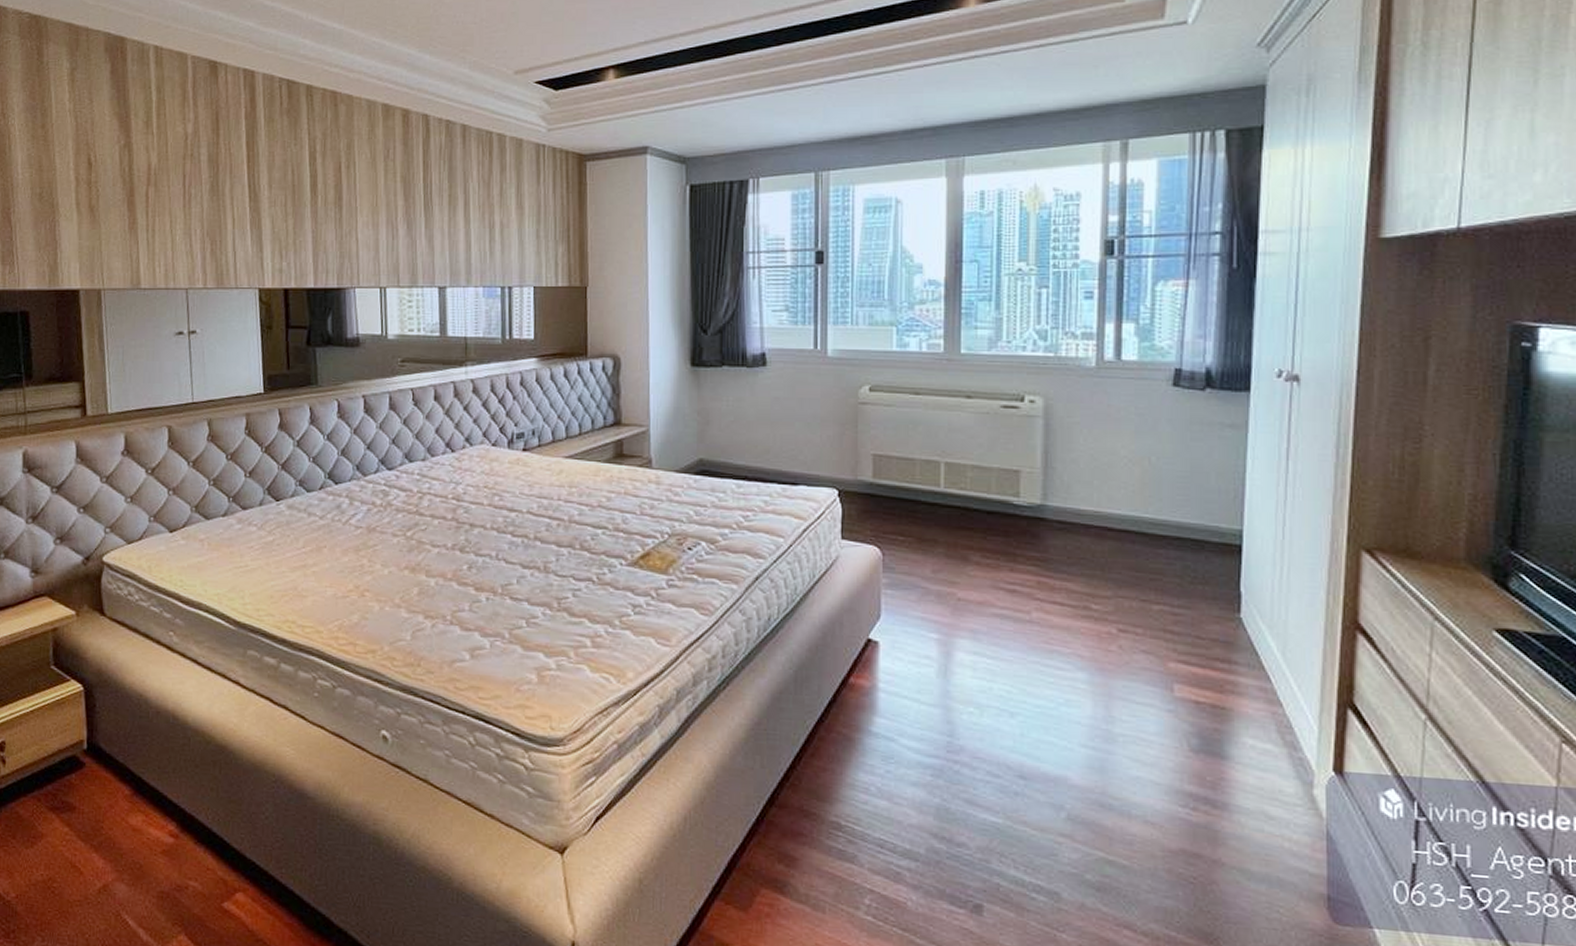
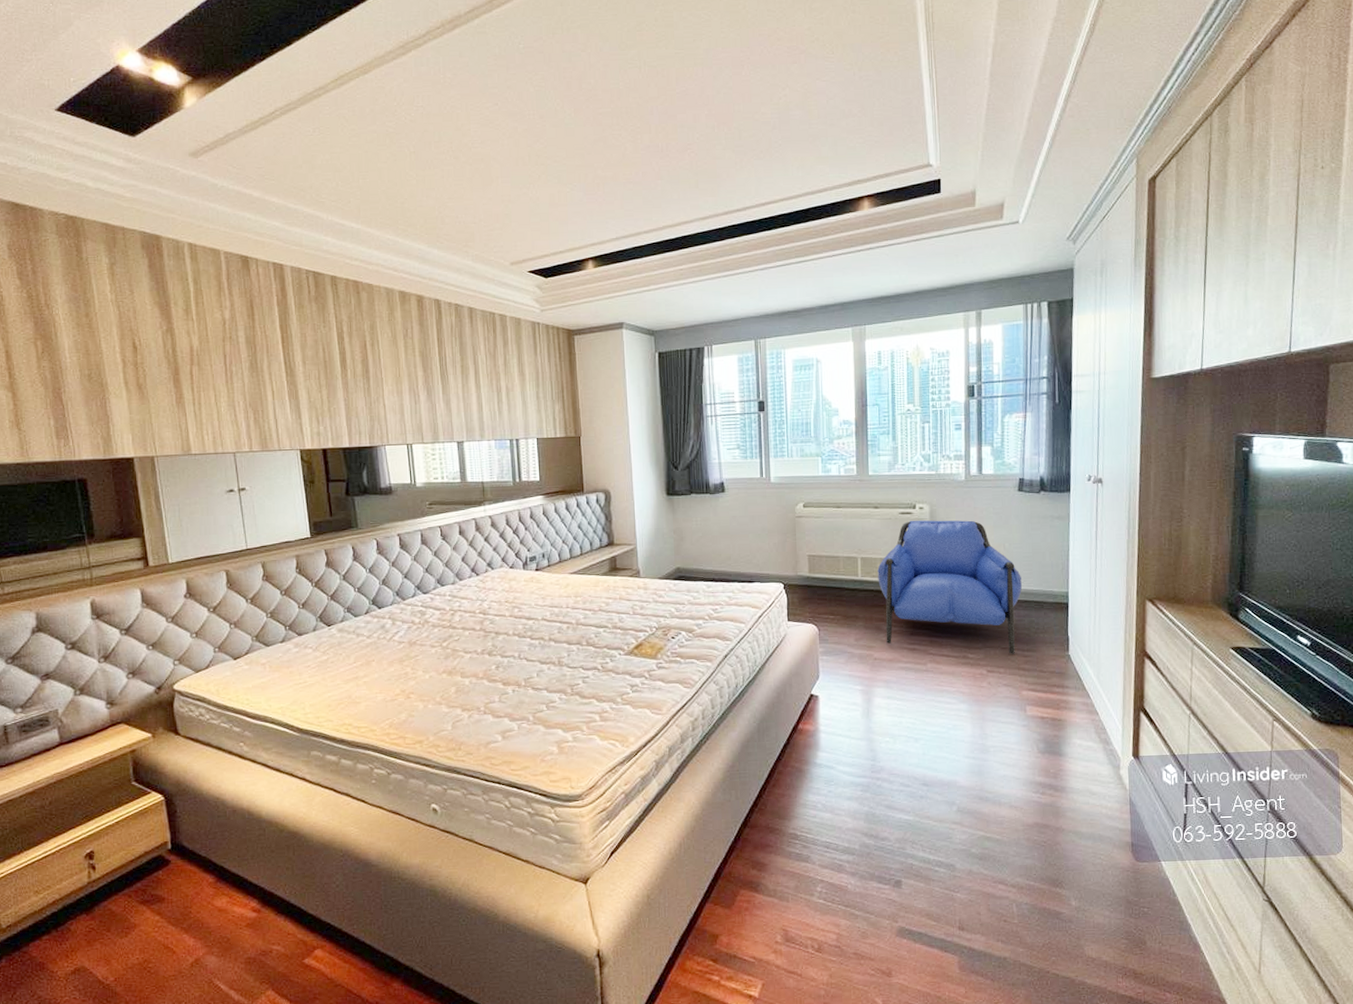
armchair: none [967,416,1173,610] -> present [877,520,1022,654]

